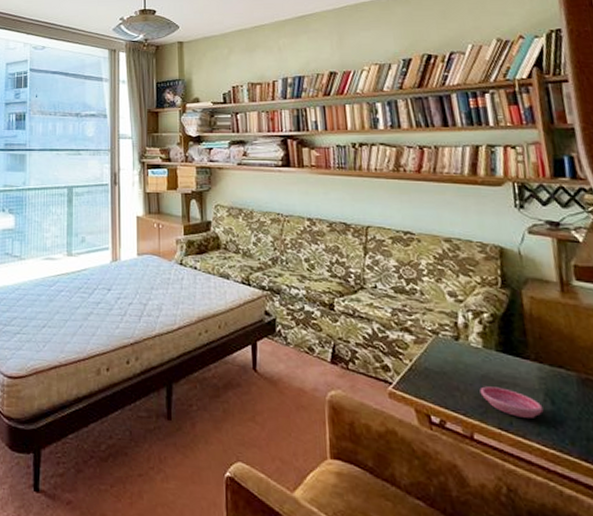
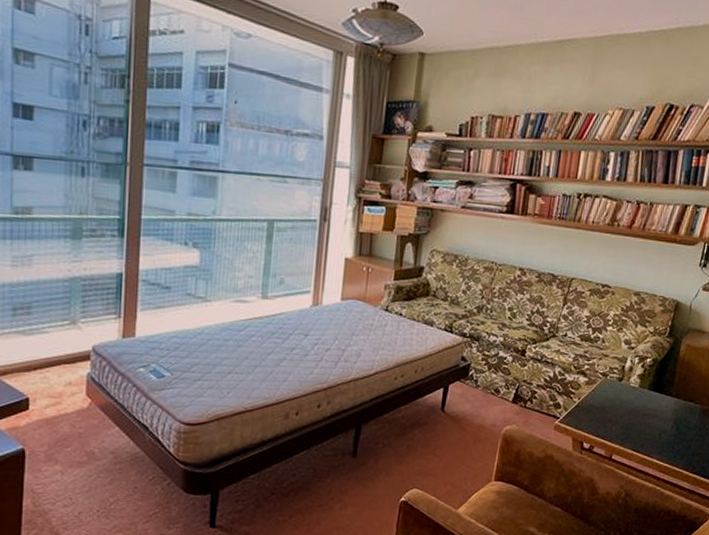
saucer: present [480,386,544,418] -> none [626,418,669,441]

